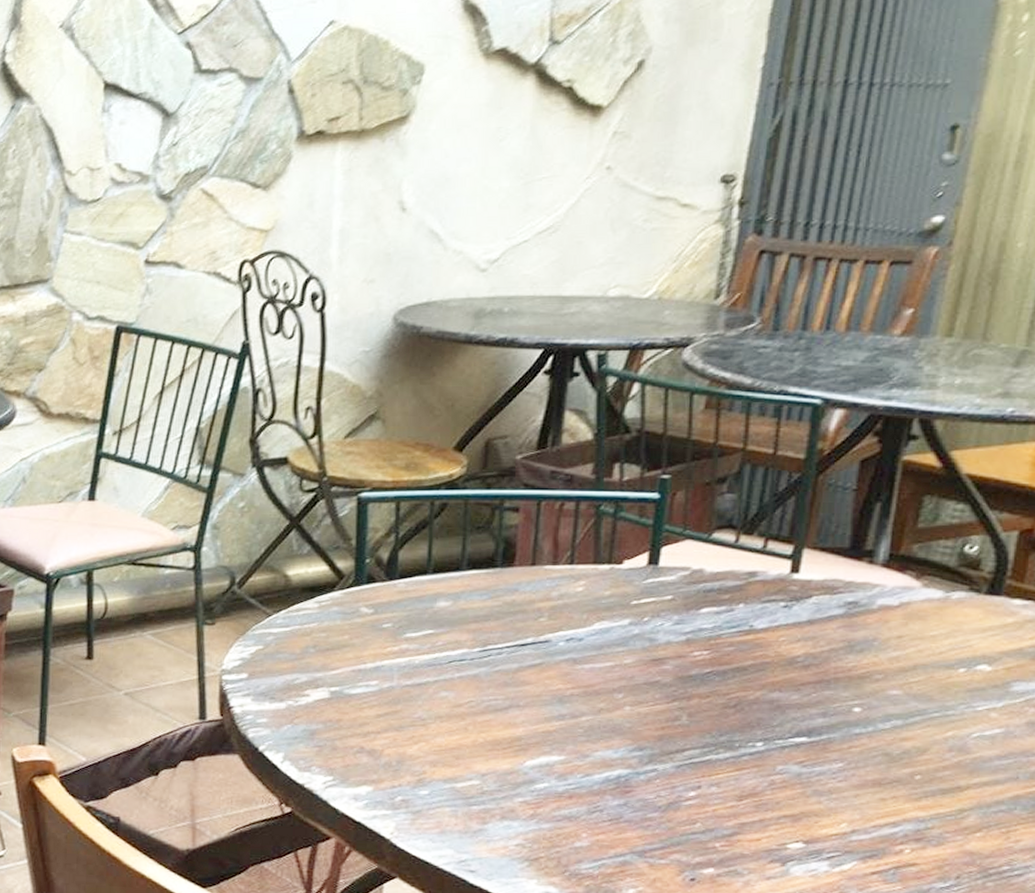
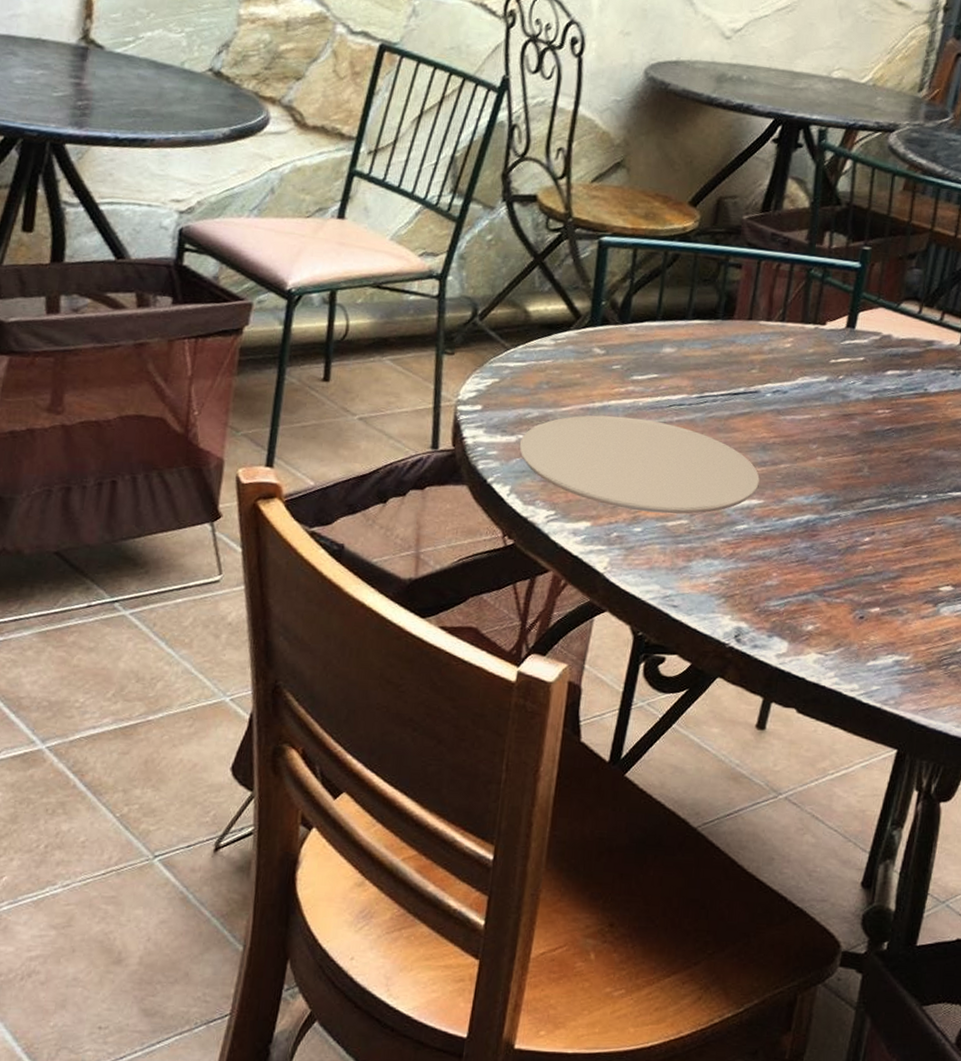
plate: none [289,675,558,775] -> present [519,415,760,515]

